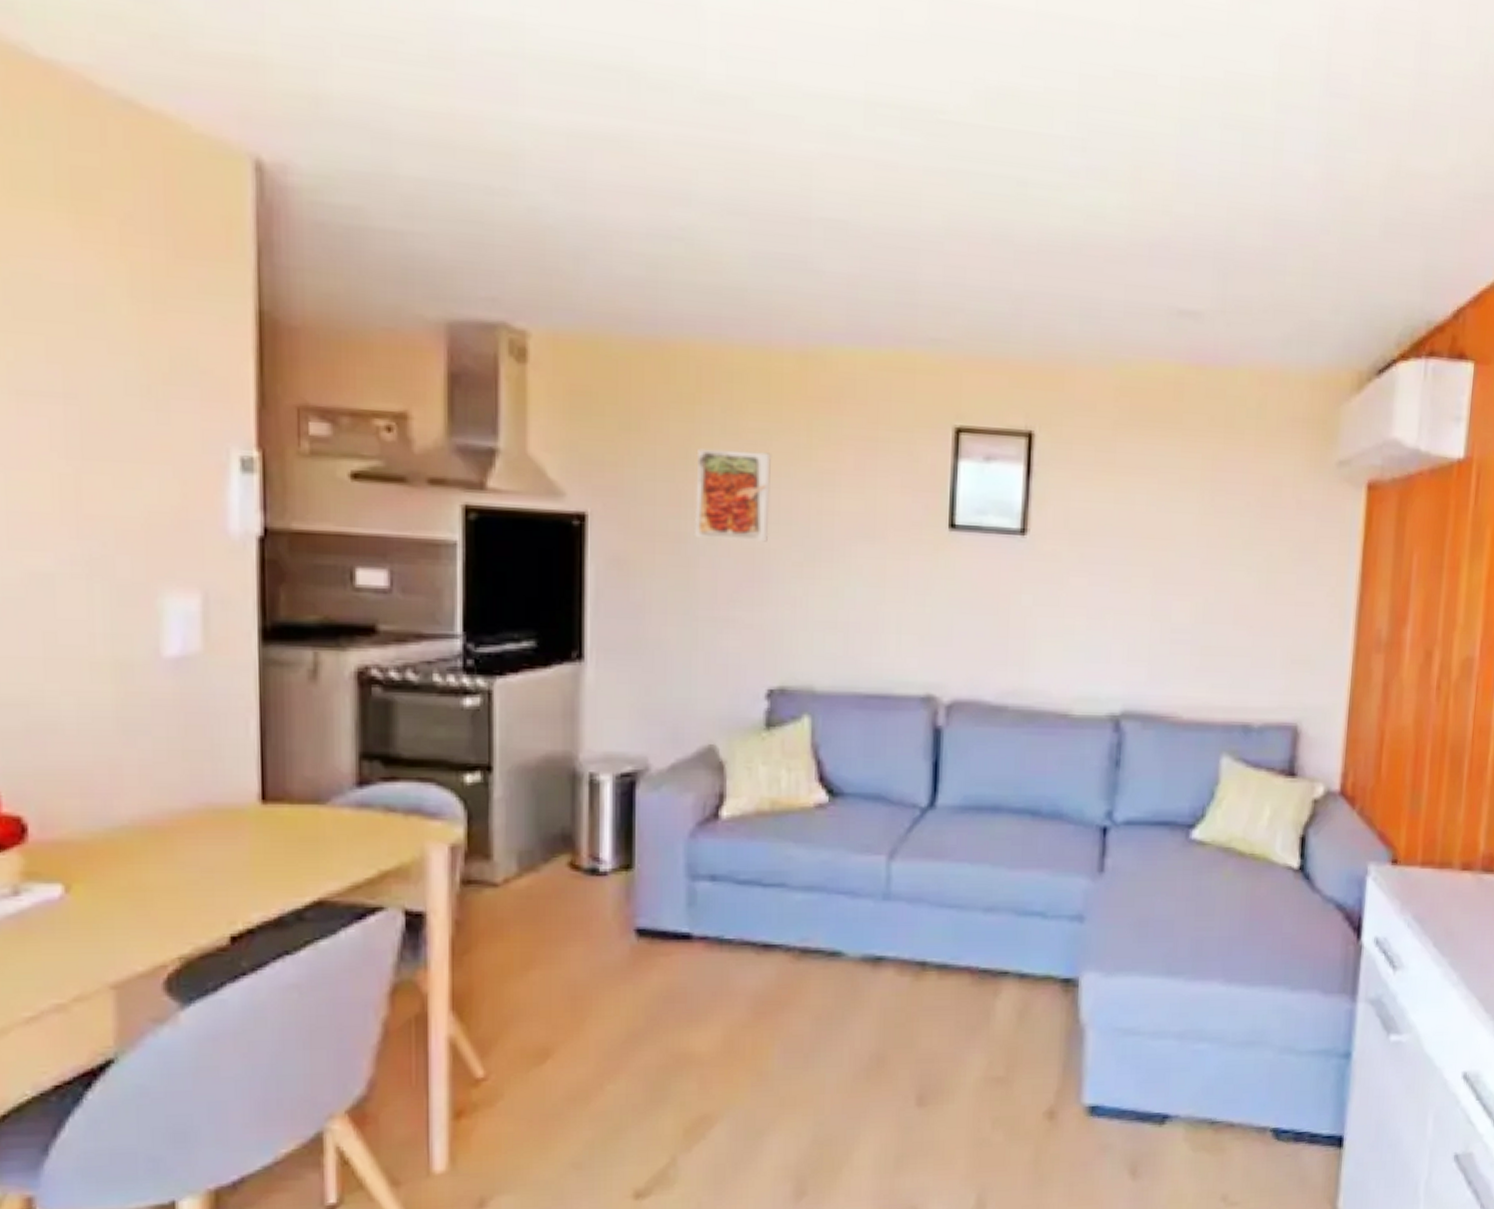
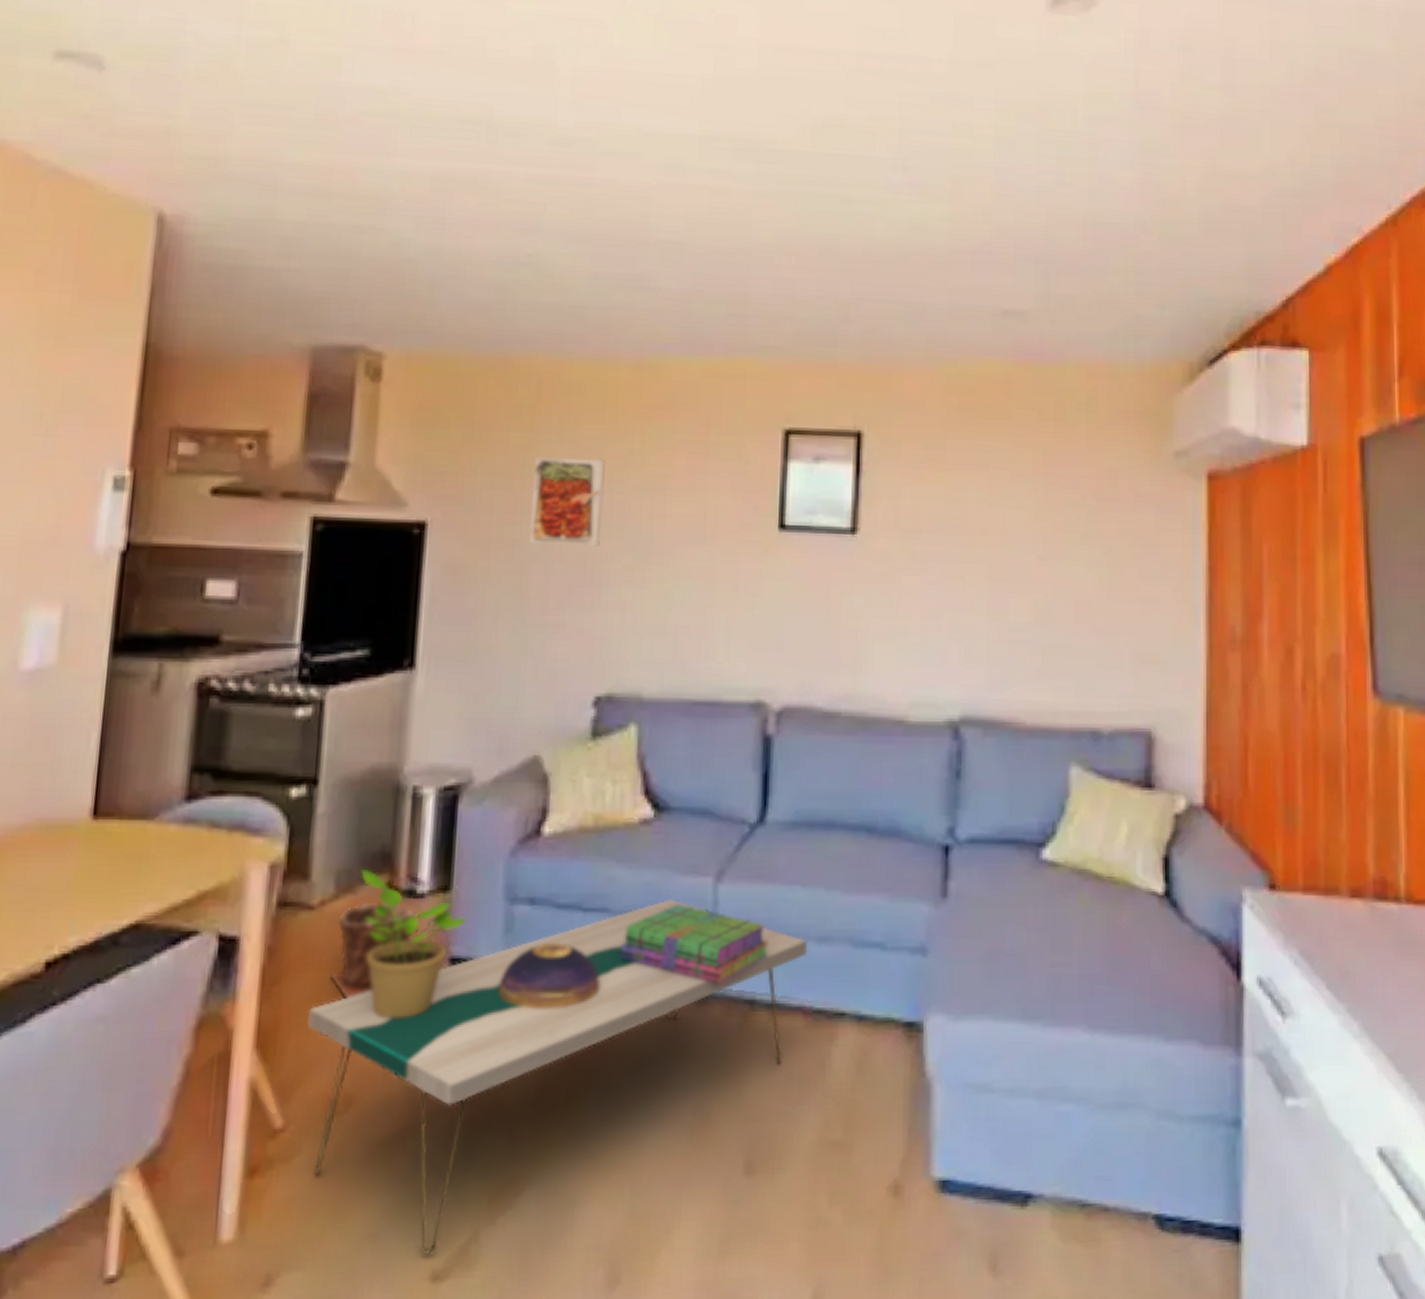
coffee table: none [501,875,975,1177] -> present [307,899,808,1254]
plant pot: none [520,879,601,965] -> present [330,902,417,998]
potted plant: none [542,849,650,983] -> present [360,868,467,1019]
decorative bowl: none [683,915,781,972] -> present [497,943,601,1009]
stack of books: none [798,879,939,949] -> present [619,904,769,984]

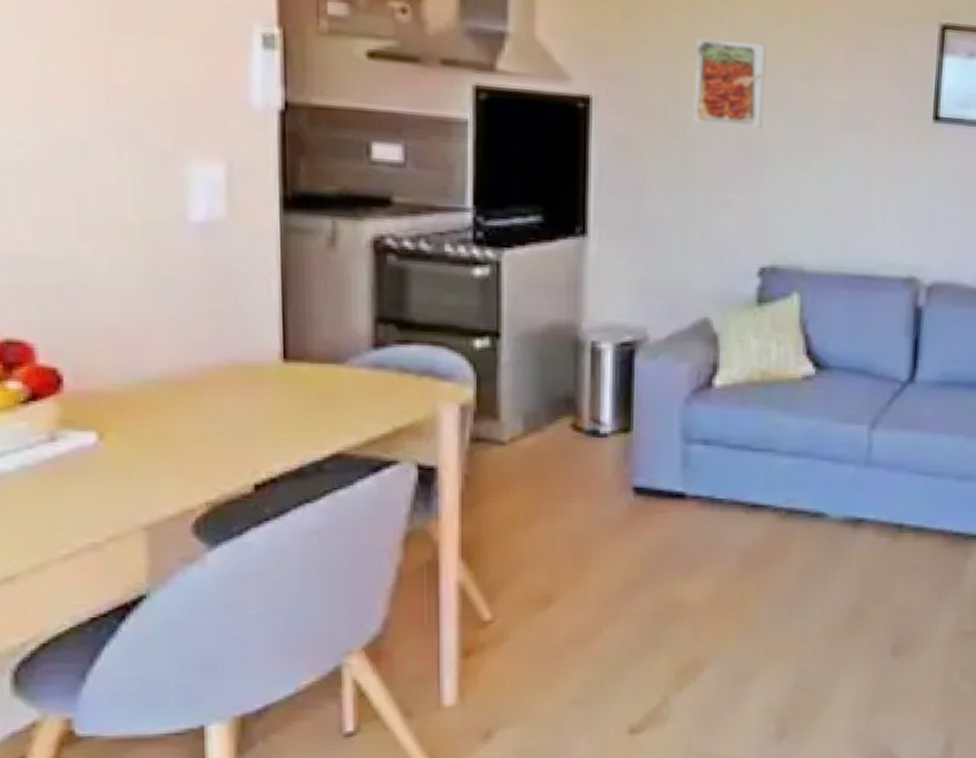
coffee table: present [307,899,808,1254] -> none [507,442,950,714]
plant pot: present [330,902,417,998] -> none [525,439,601,518]
potted plant: present [360,868,467,1019] -> none [547,411,647,535]
decorative bowl: present [497,943,601,1009] -> none [677,477,769,529]
stack of books: present [619,904,769,984] -> none [784,446,916,512]

